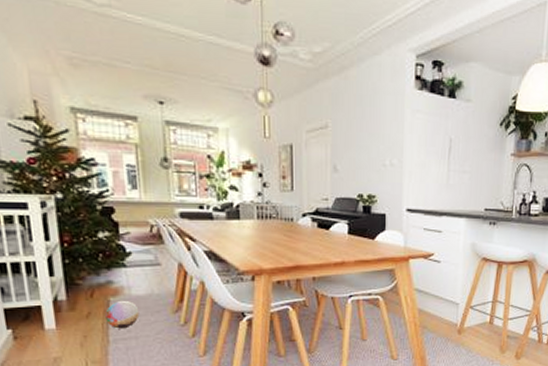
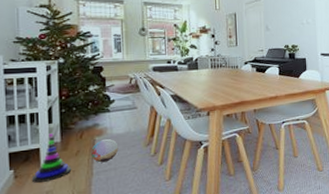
stacking toy: none [34,289,83,347] -> present [31,133,72,183]

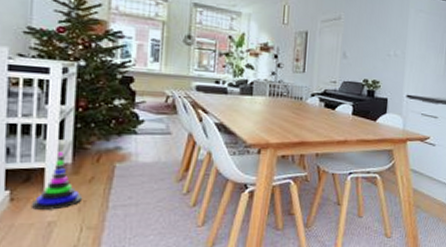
ball: present [91,138,119,163] -> none [109,166,144,195]

